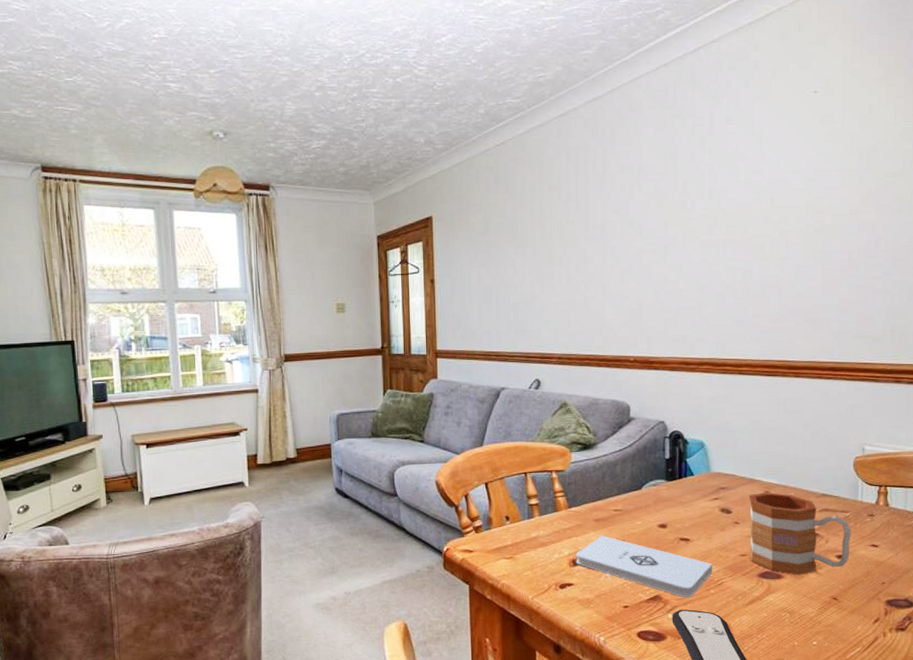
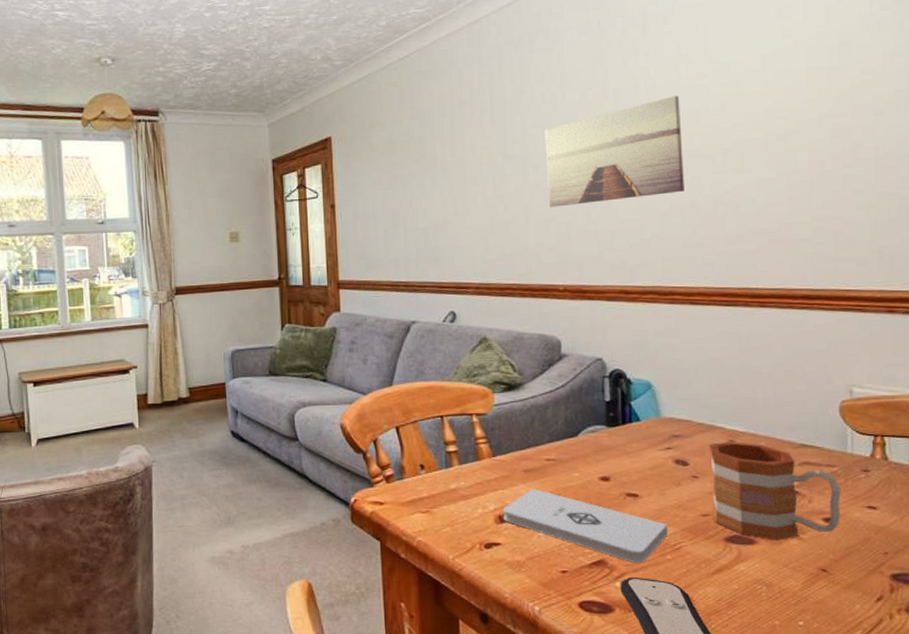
wall art: none [622,189,738,287] -> present [544,95,684,207]

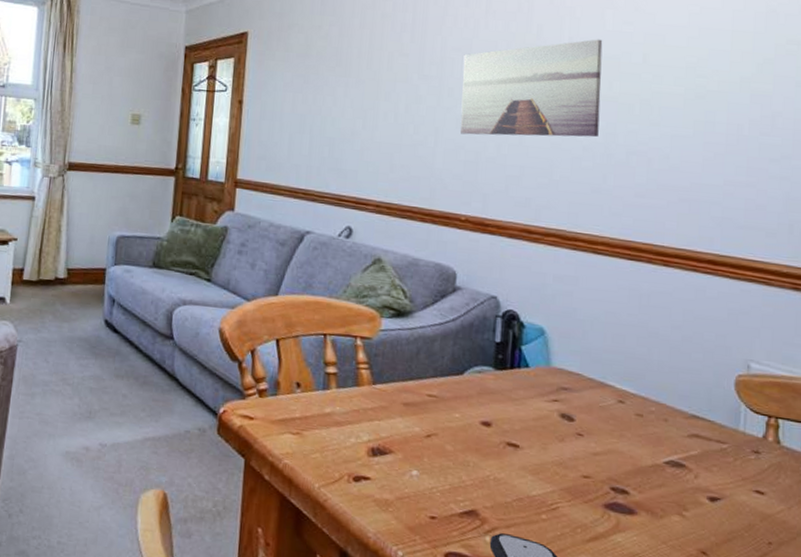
notepad: present [502,489,668,564] -> none [376,424,546,520]
mug: present [708,442,841,540] -> none [593,401,729,515]

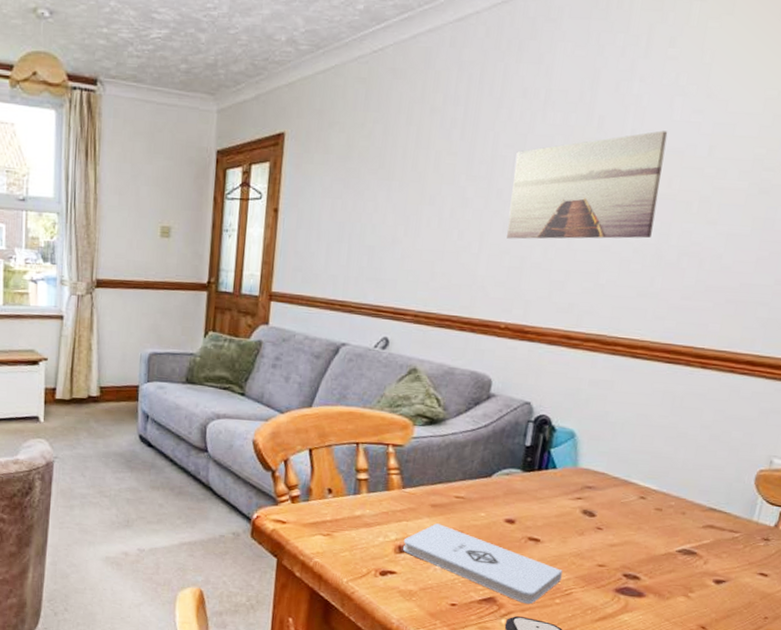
notepad: none [376,424,546,520] -> present [403,523,563,605]

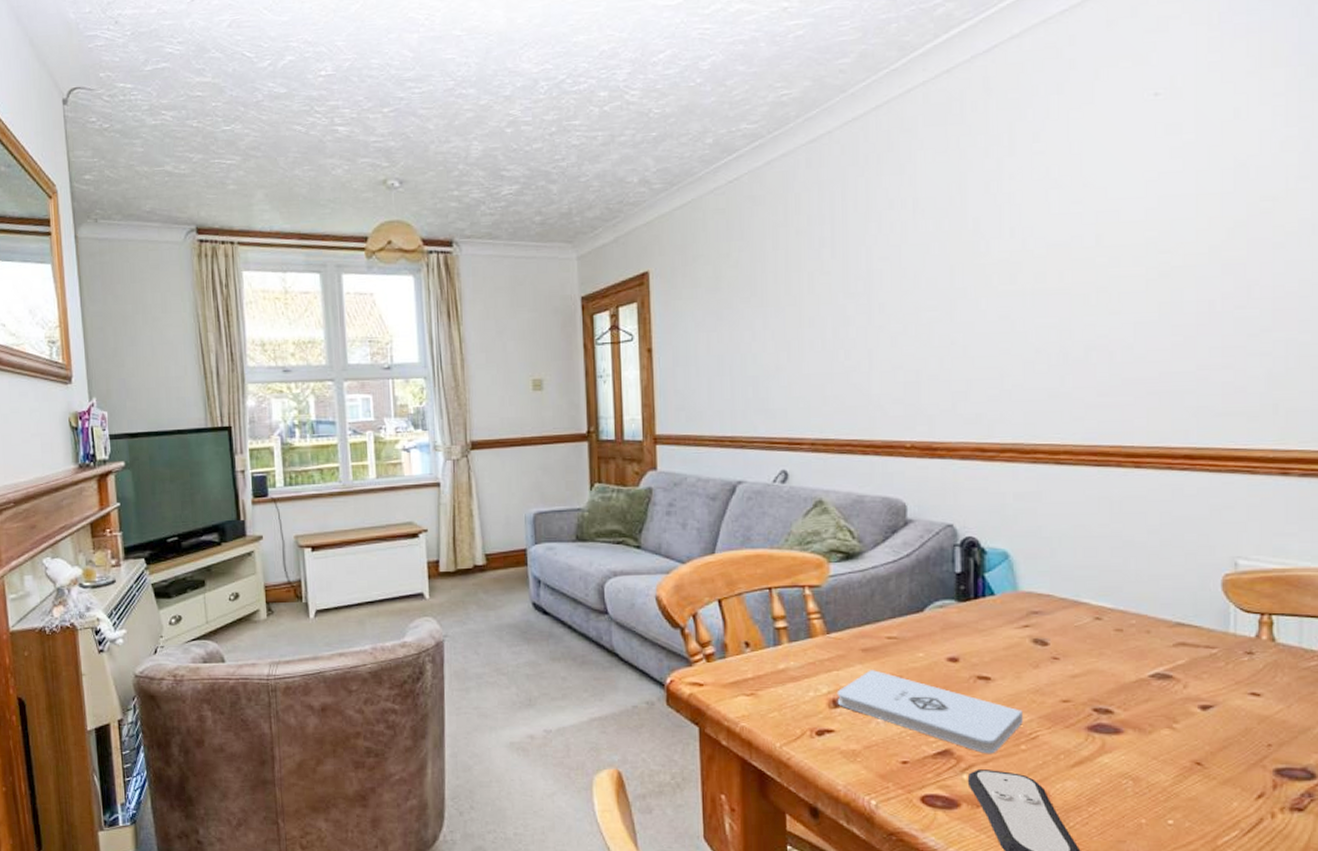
wall art: present [506,130,668,239] -> none [893,225,1052,353]

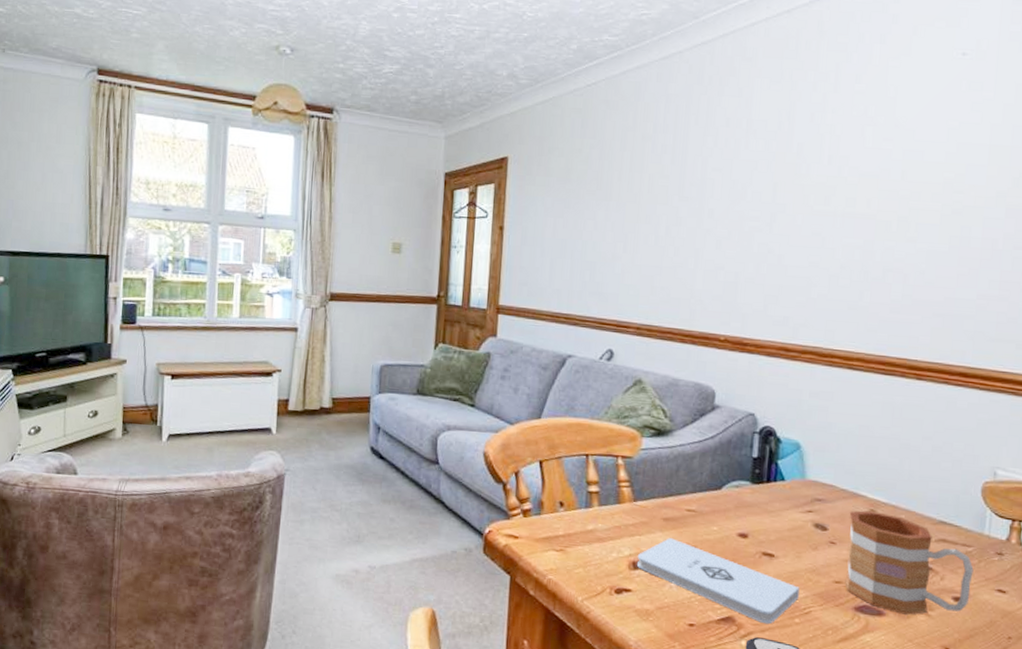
mug: none [1071,619,1221,730] -> present [845,510,974,615]

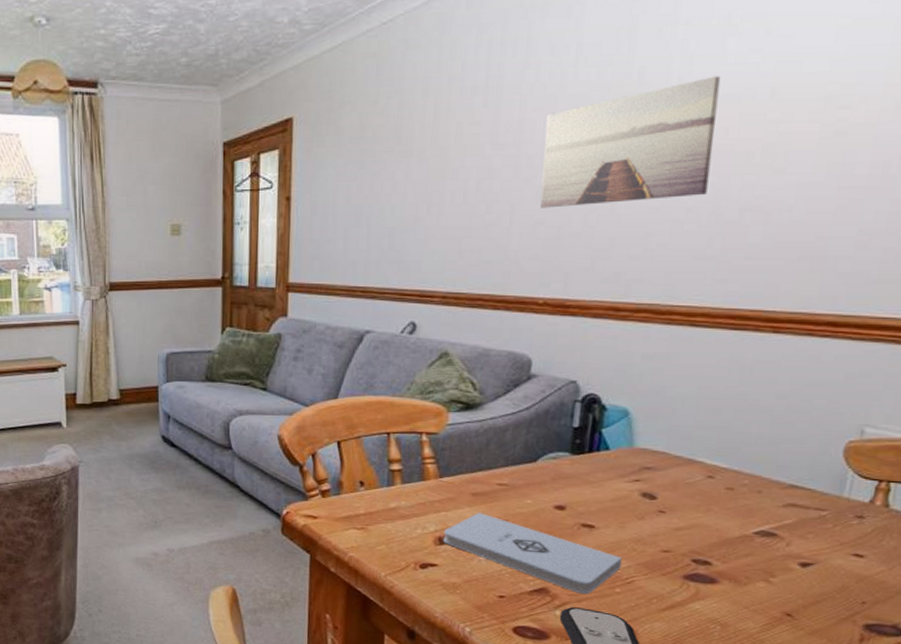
wall art: none [720,156,862,256] -> present [540,76,721,208]
mug: present [845,510,974,615] -> none [674,477,827,582]

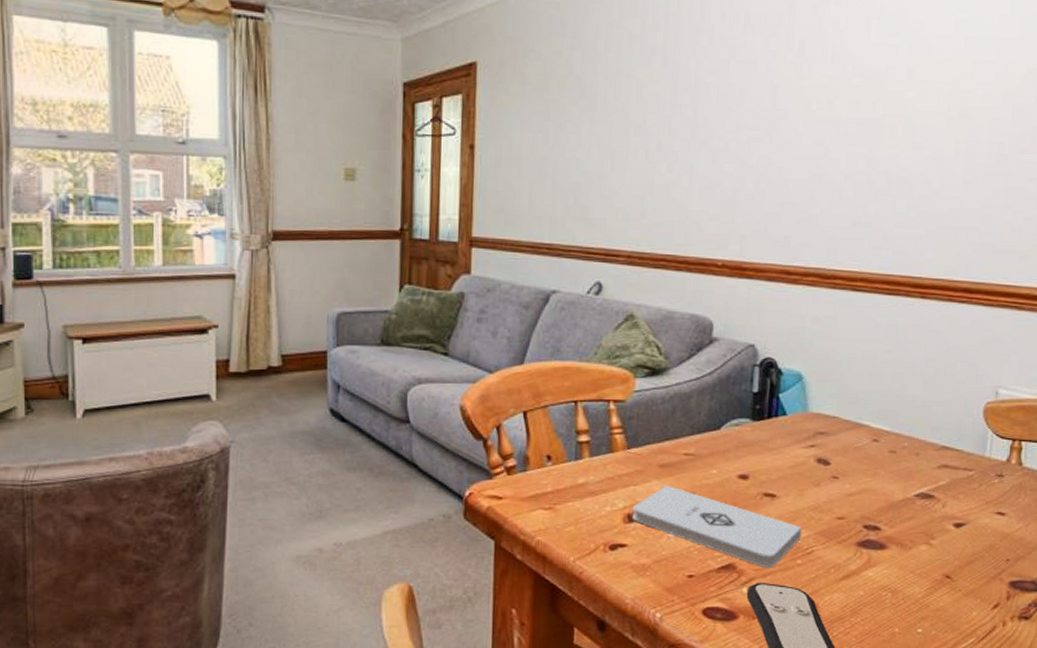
wall art: present [540,76,721,208] -> none [716,54,867,170]

